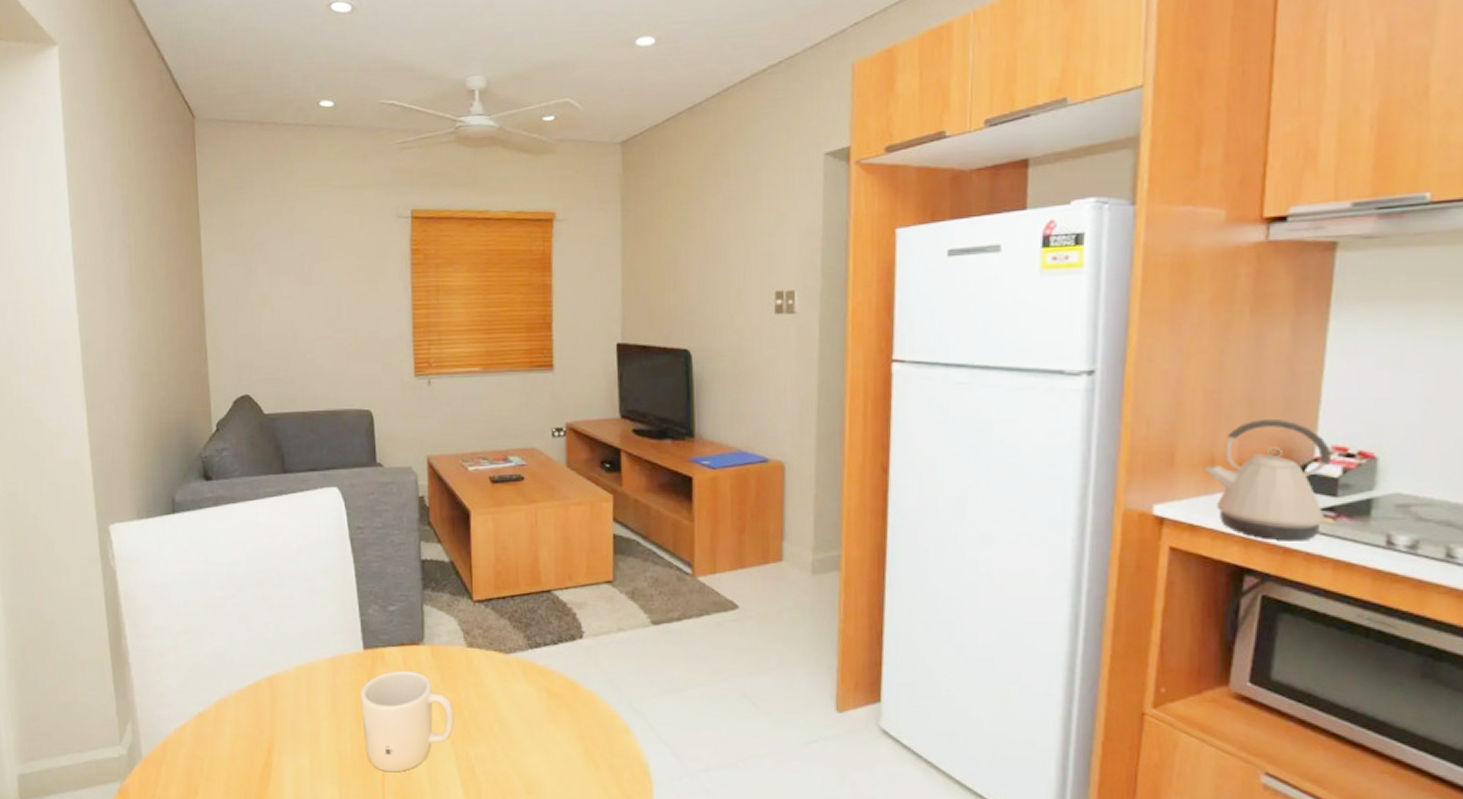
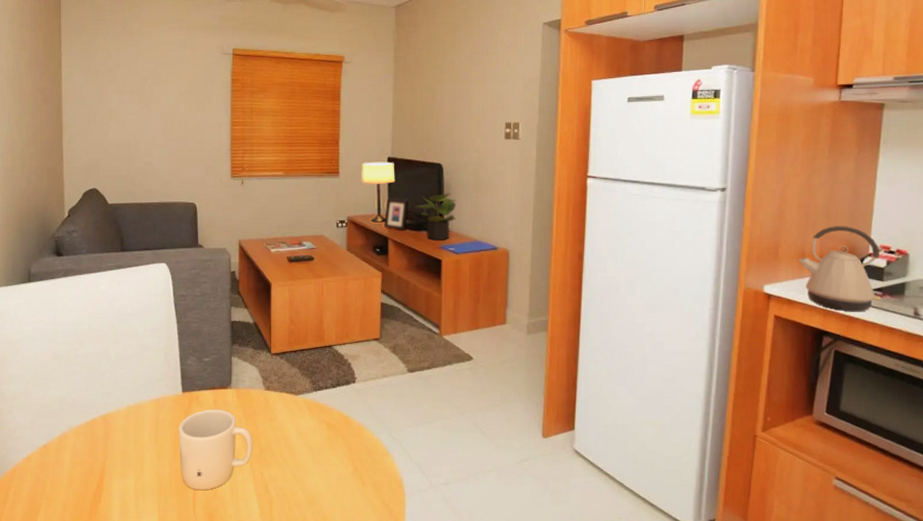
table lamp: none [583,349,628,430] -> present [362,161,395,223]
picture frame: none [614,397,648,439] -> present [384,198,410,230]
potted plant: none [653,388,711,453] -> present [413,193,456,242]

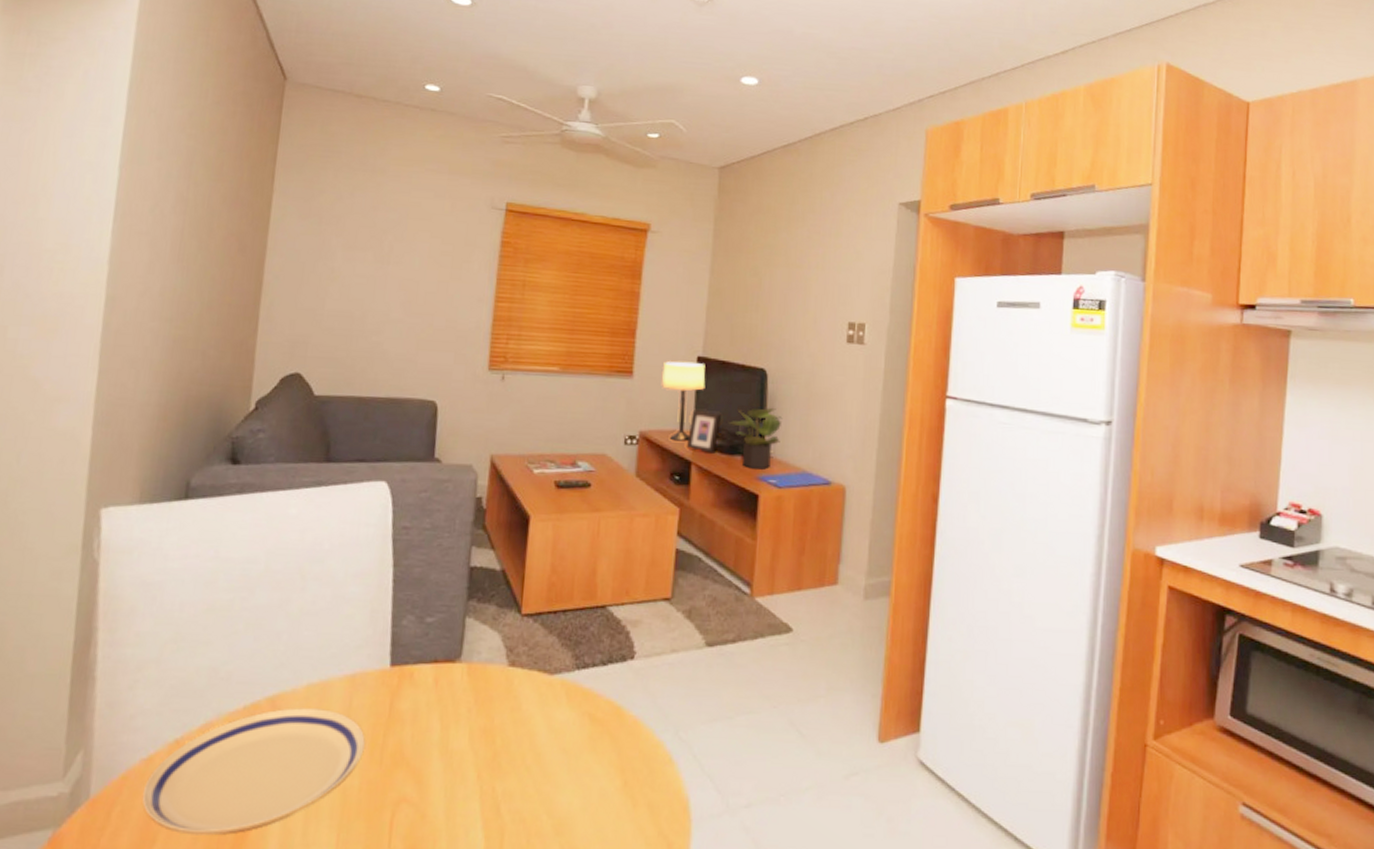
plate: none [27,422,170,507] -> present [142,708,365,836]
mug: present [179,409,253,491] -> none [375,691,485,813]
kettle: present [798,226,881,312] -> none [1196,475,1292,586]

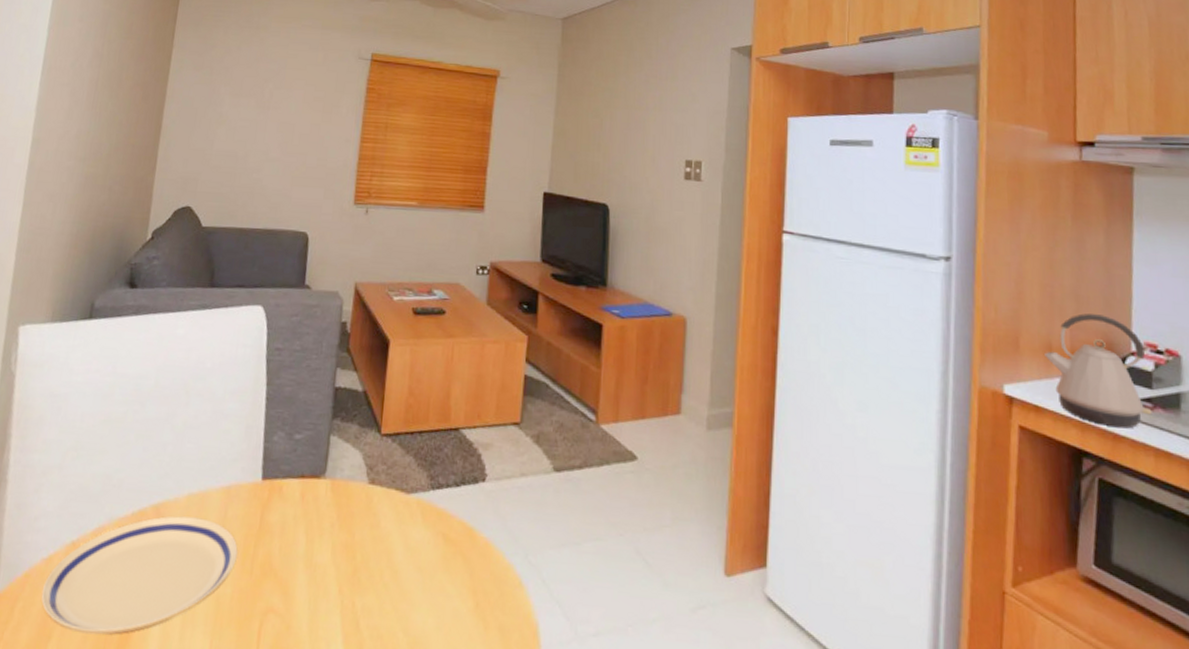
table lamp: present [662,361,706,442] -> none [511,196,551,272]
picture frame: present [687,410,722,454] -> none [534,242,567,284]
potted plant: present [726,407,781,471] -> none [571,240,623,301]
kettle: none [1196,475,1292,586] -> present [1044,313,1152,428]

